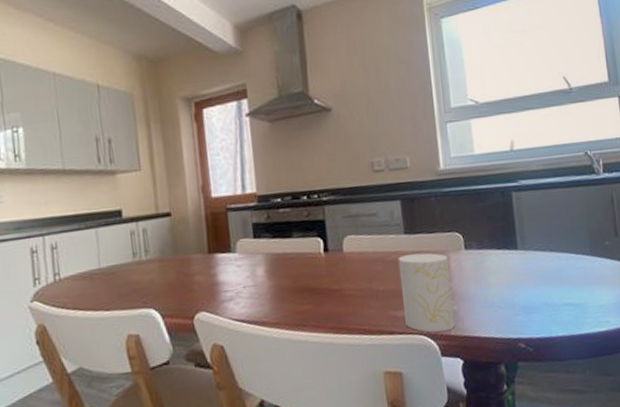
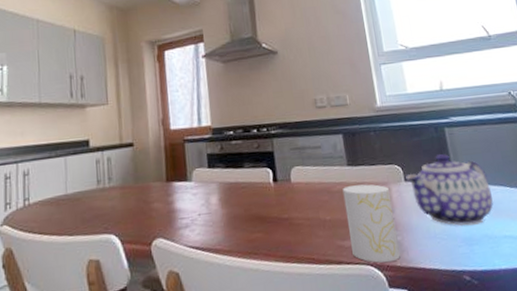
teapot: none [465,220,556,294] -> present [404,154,493,226]

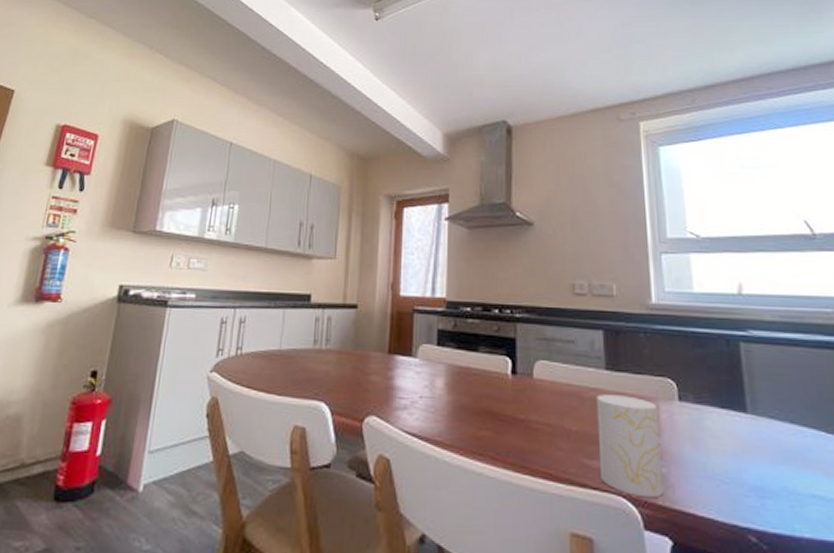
teapot: present [404,154,493,226] -> none [679,375,800,473]

